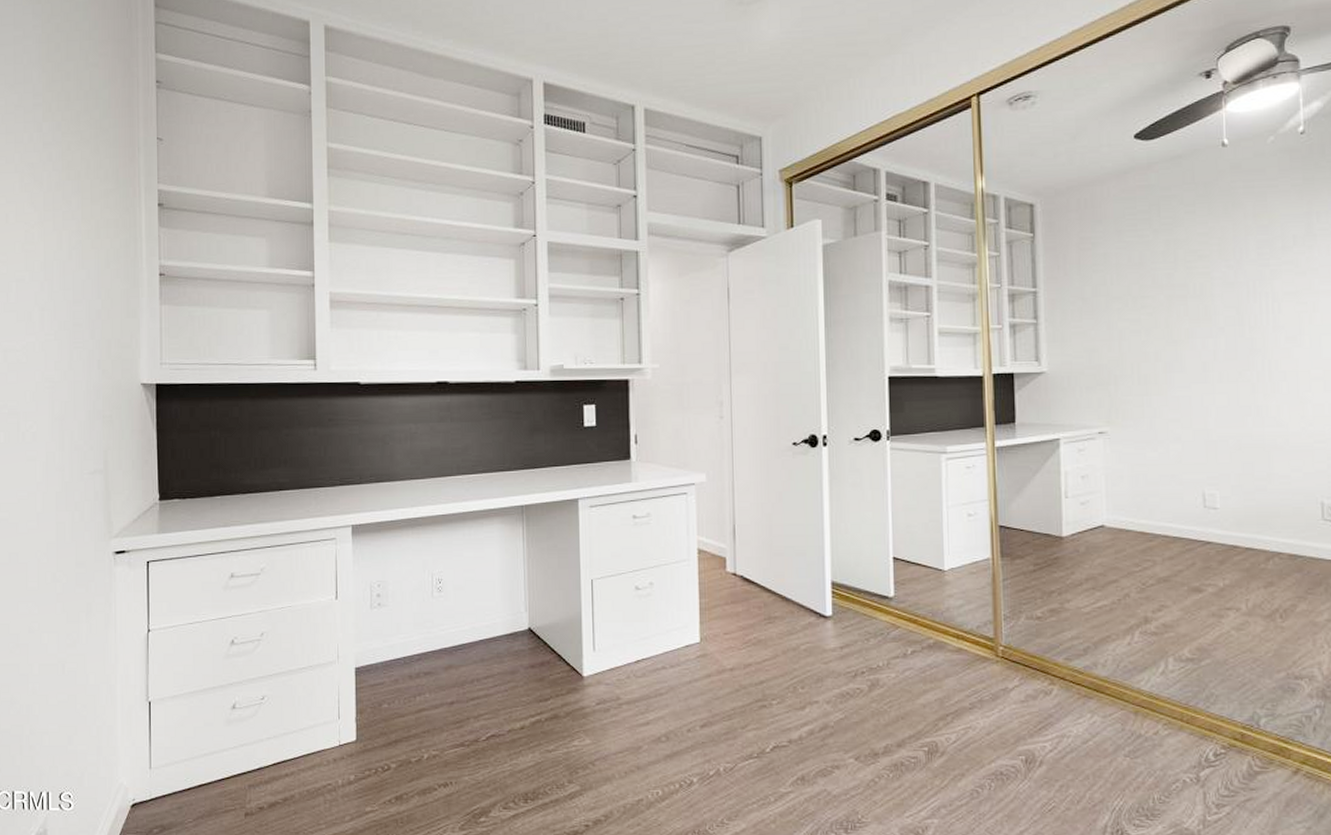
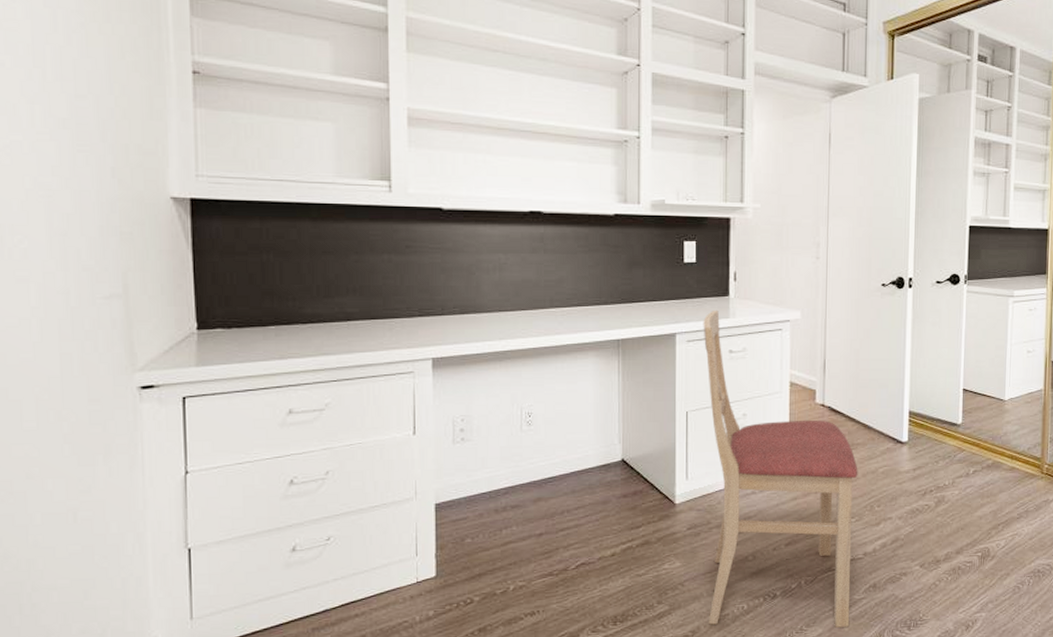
chair: none [605,474,777,824] -> present [703,309,858,628]

